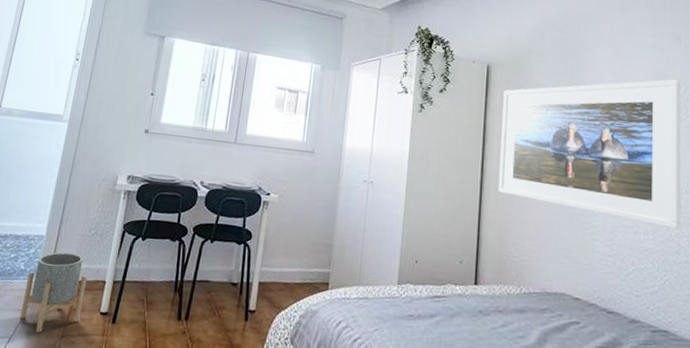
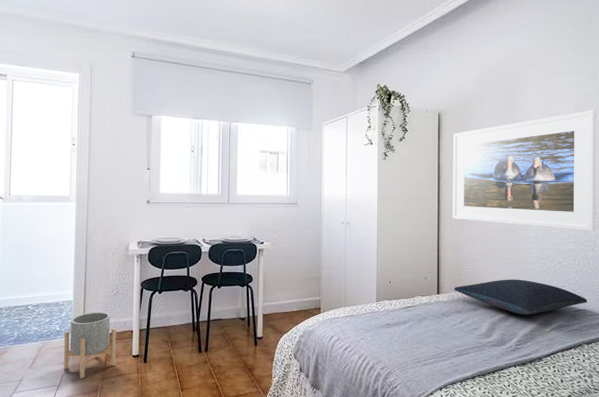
pillow: none [496,276,671,329] -> present [454,279,588,315]

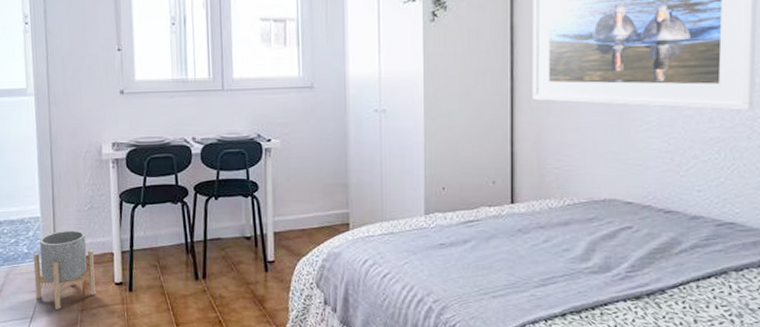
pillow: present [454,279,588,315] -> none [535,181,739,231]

